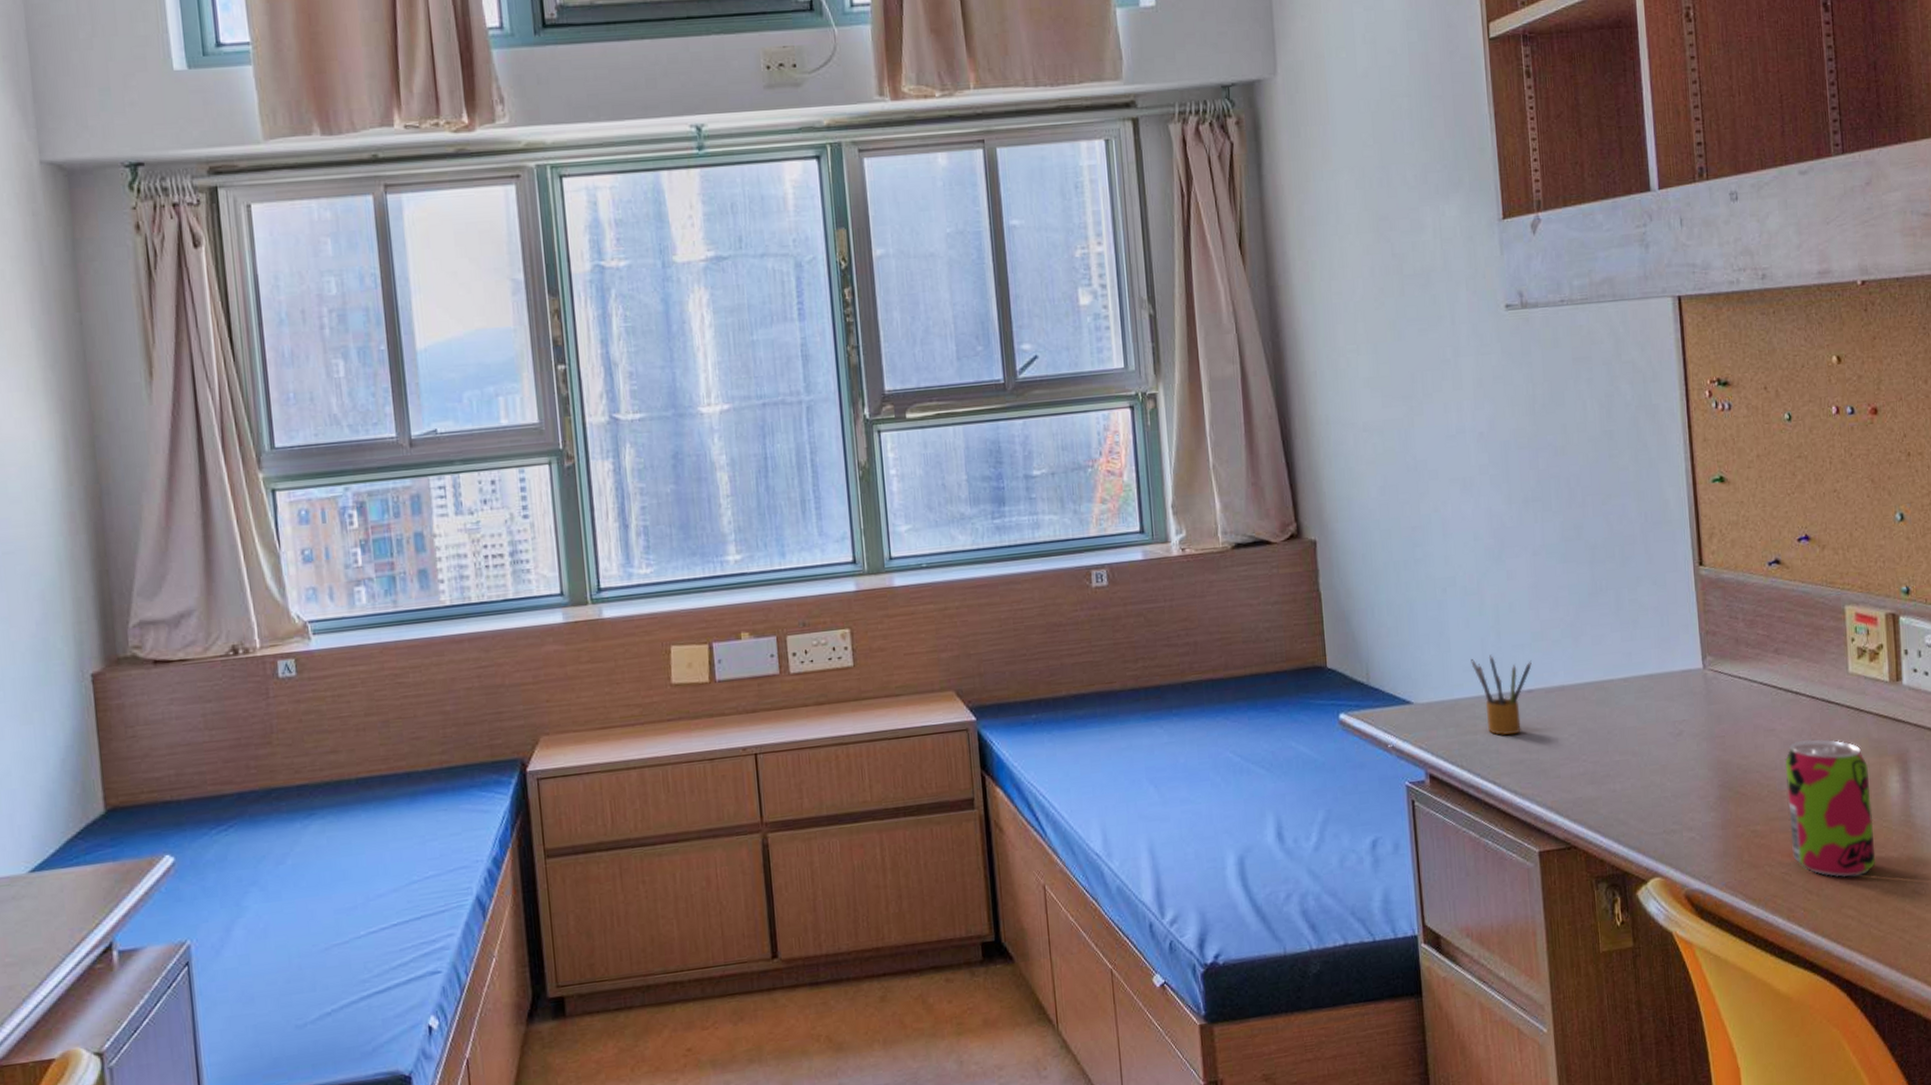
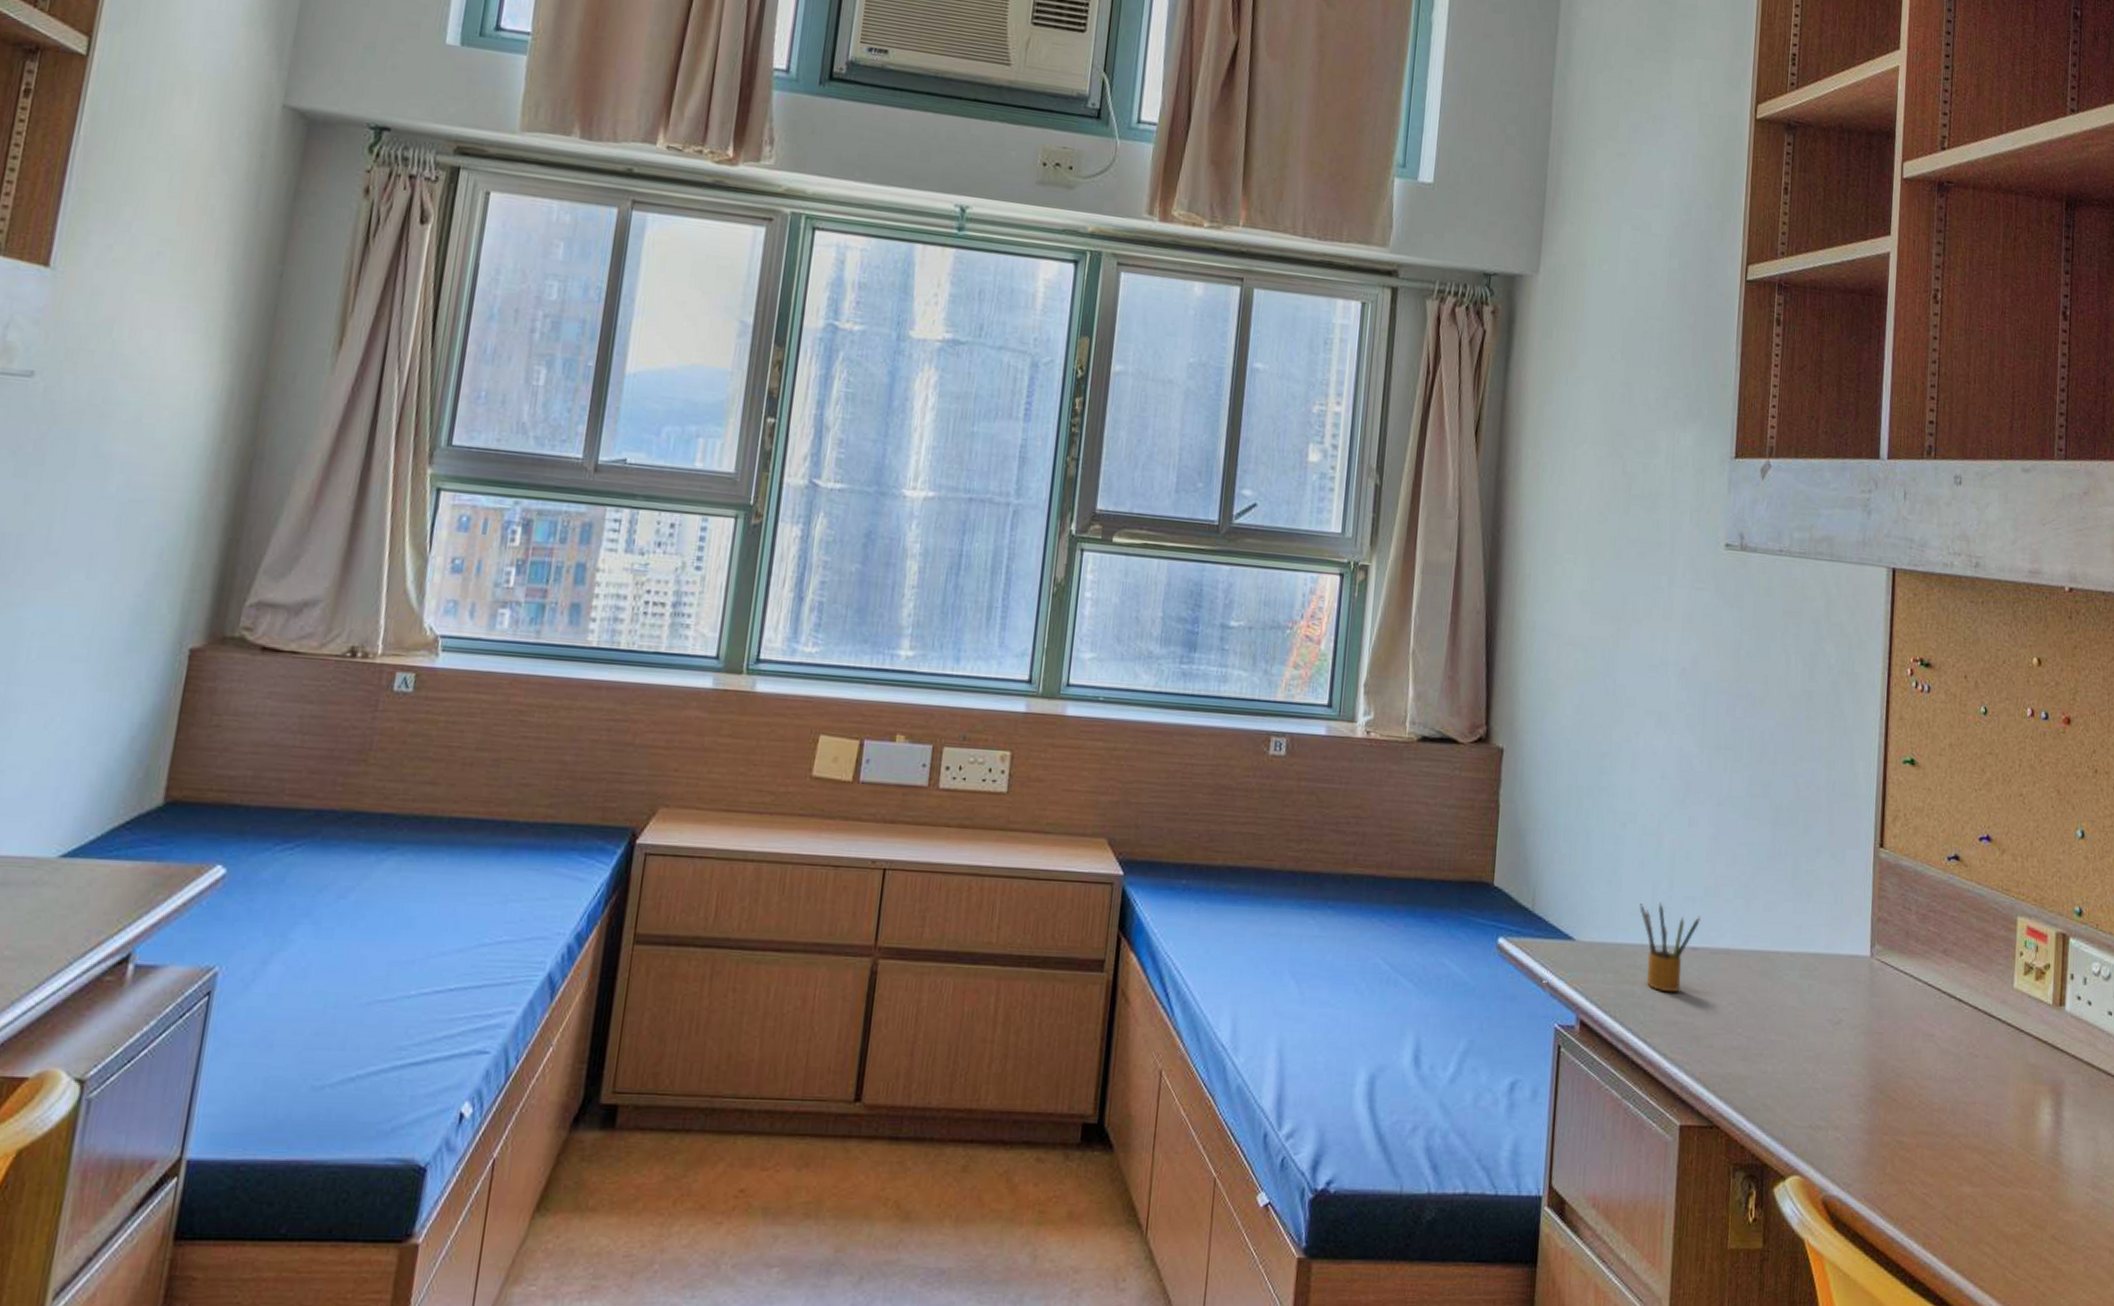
beverage can: present [1785,739,1876,877] -> none [1936,1052,2023,1210]

